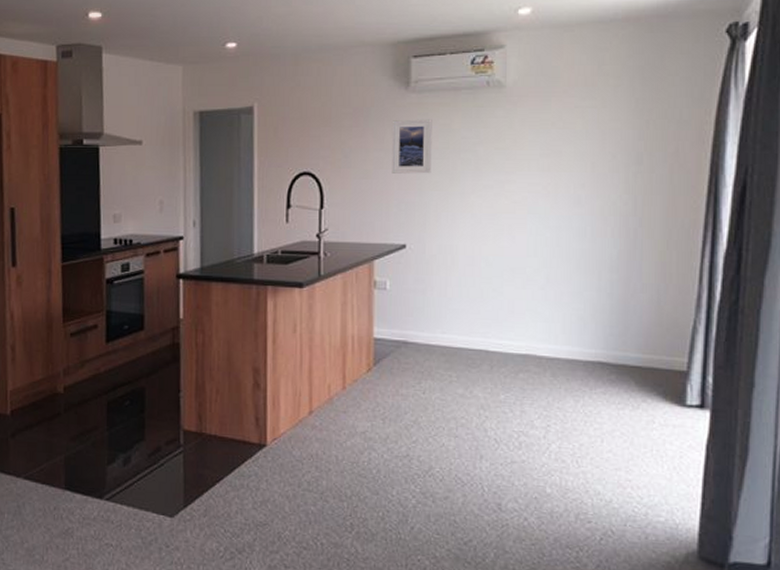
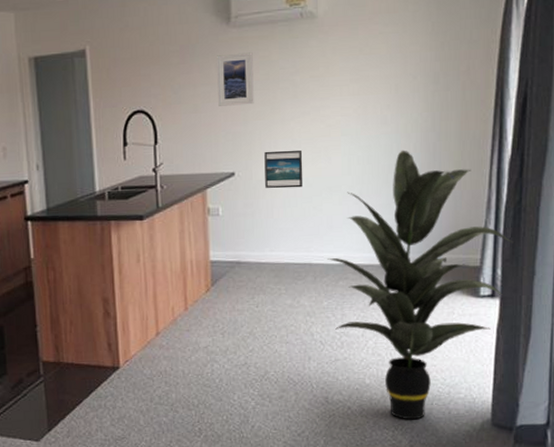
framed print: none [439,224,483,267] -> present [264,149,303,189]
indoor plant: none [507,234,728,542] -> present [327,150,513,420]

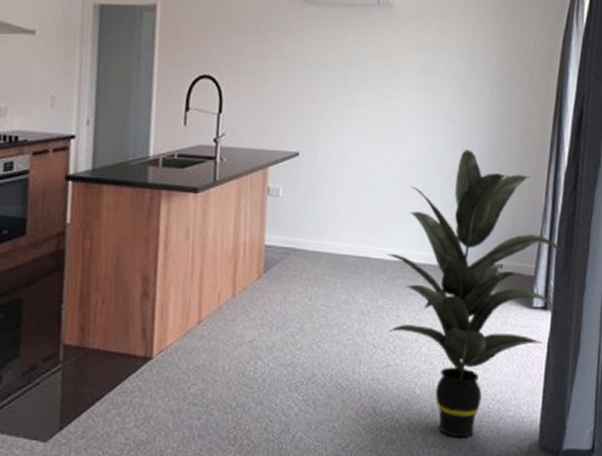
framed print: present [217,52,254,106] -> none [289,30,328,85]
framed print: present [264,149,303,189] -> none [329,134,370,176]

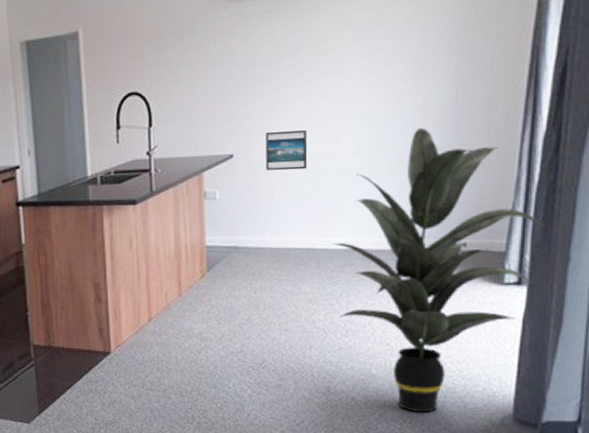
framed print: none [329,134,370,176] -> present [266,129,308,171]

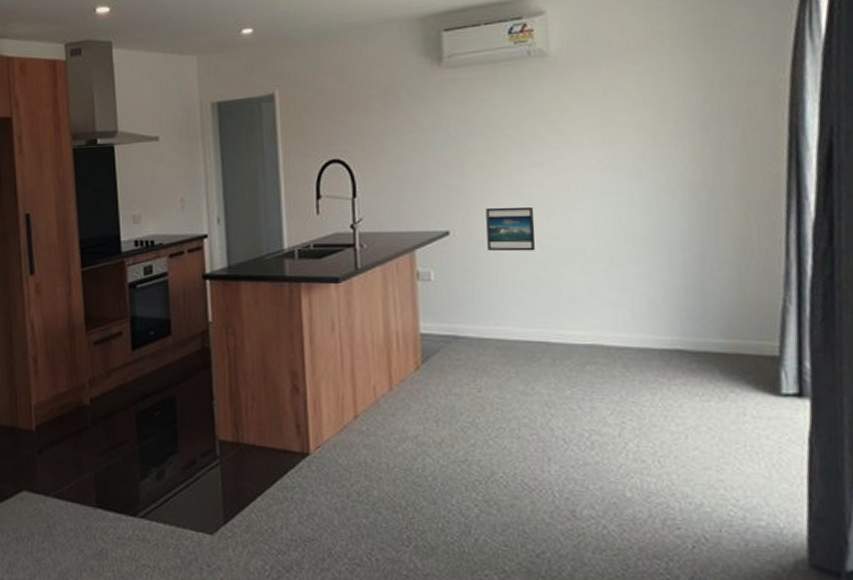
indoor plant: present [333,127,545,413] -> none [570,209,826,550]

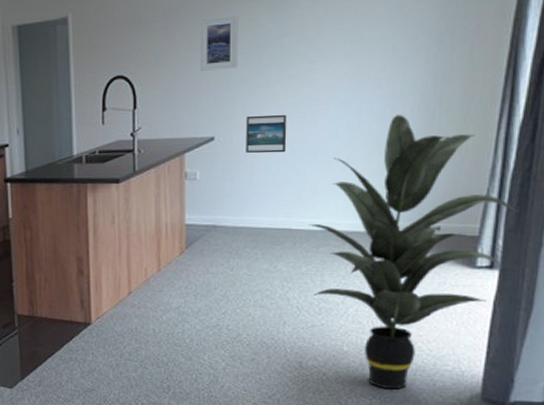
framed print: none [426,95,472,156] -> present [200,15,239,71]
indoor plant: none [570,209,826,550] -> present [309,114,519,390]

